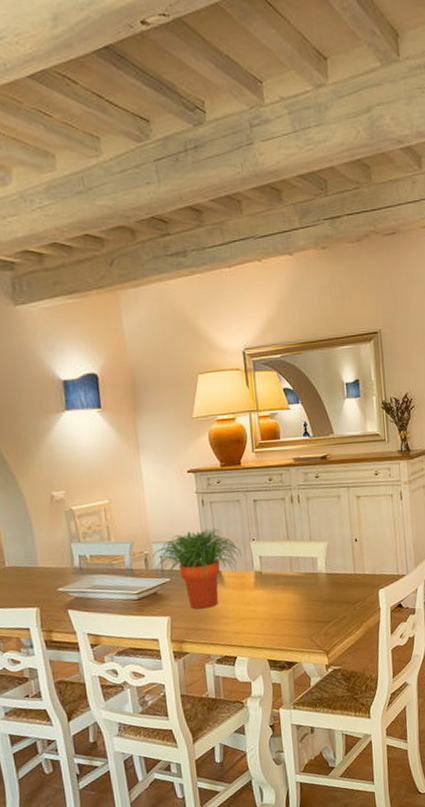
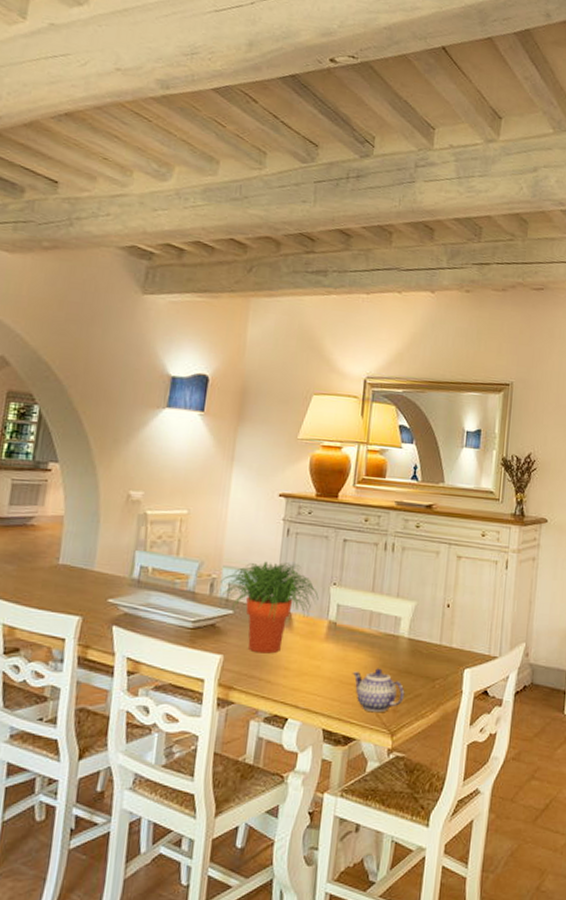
teapot: none [283,602,332,639] -> present [352,668,405,713]

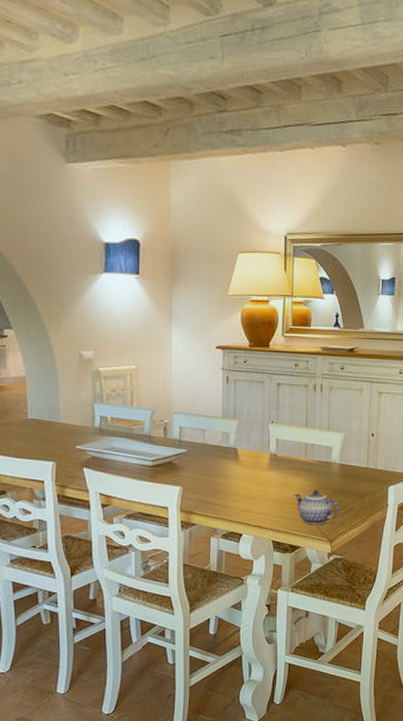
potted plant: present [219,561,319,654] -> none [171,406,260,483]

